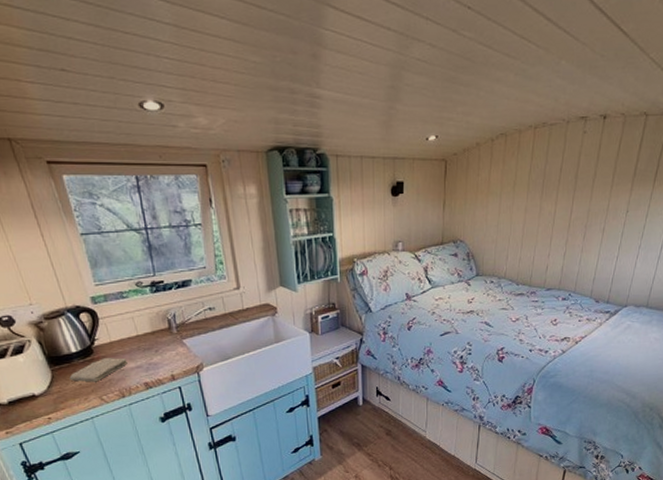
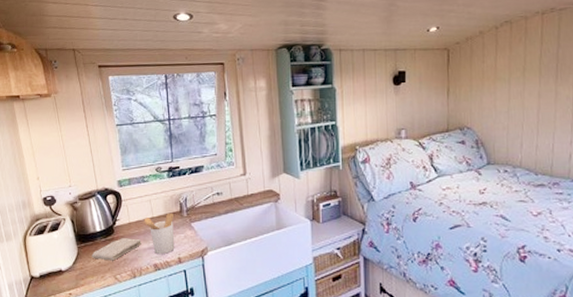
utensil holder: none [125,330,167,373] -> present [141,212,175,255]

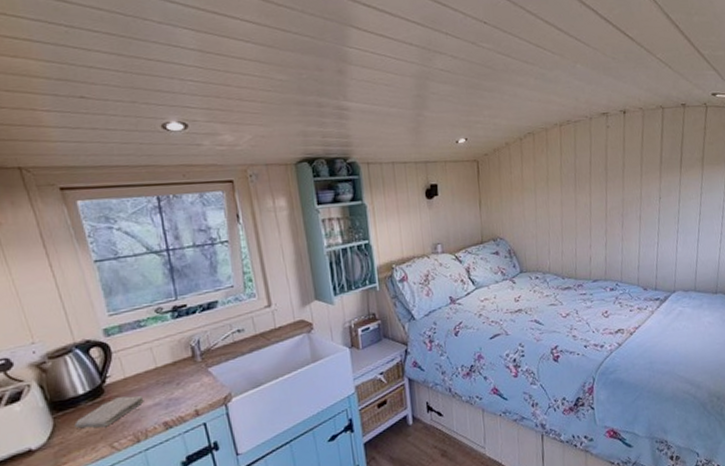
utensil holder: present [141,212,175,255] -> none [141,359,189,411]

